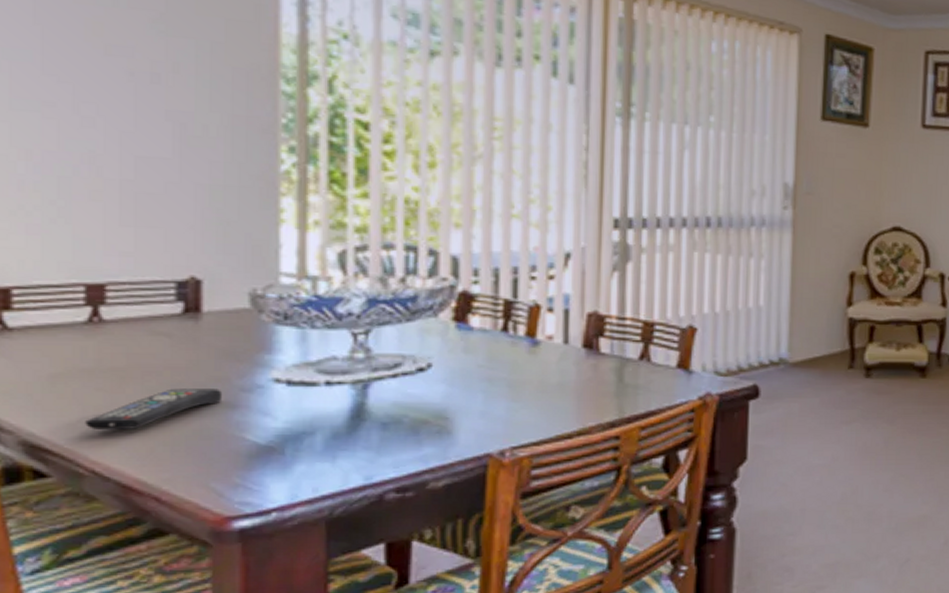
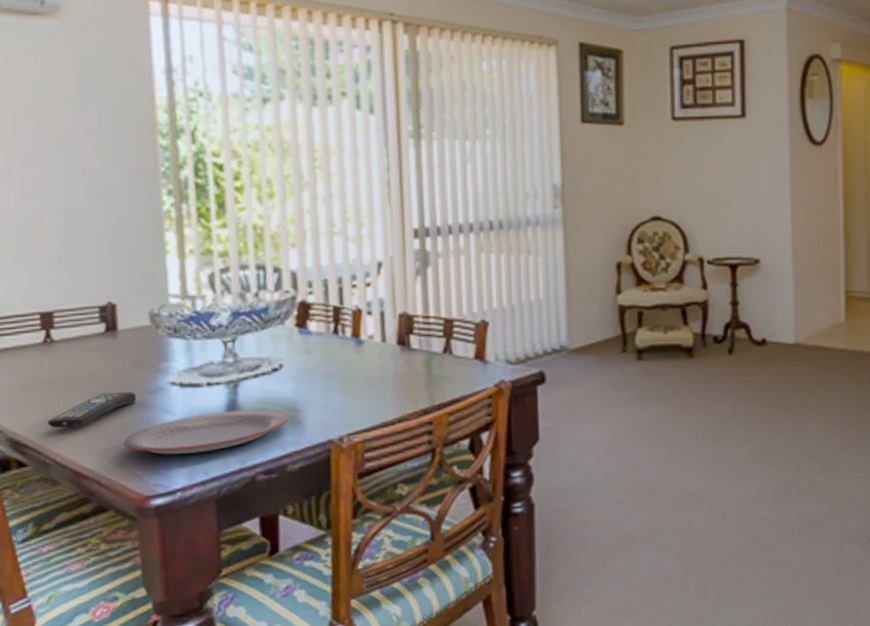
plate: none [197,416,435,467] -> present [123,409,289,455]

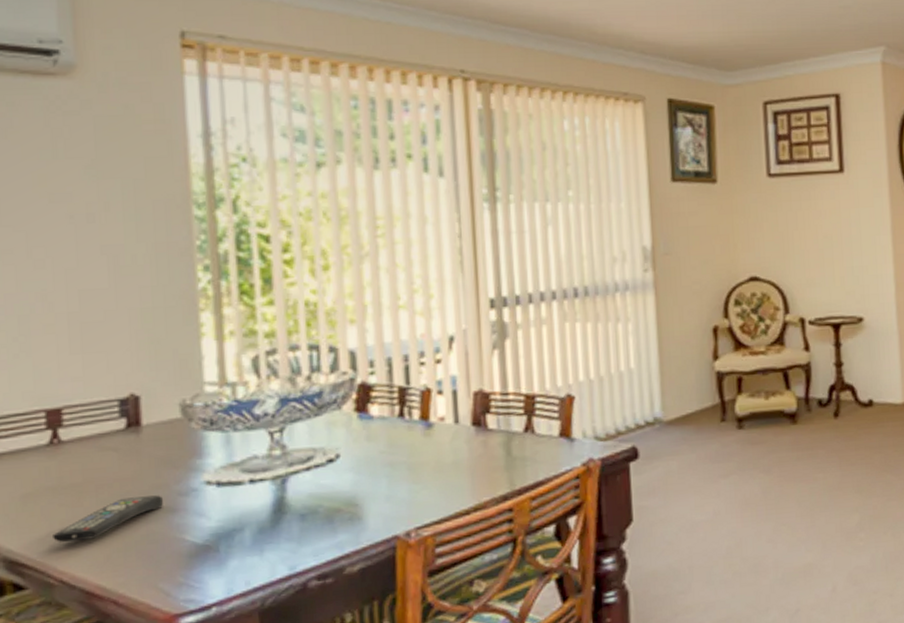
plate: present [123,409,289,455] -> none [146,506,347,565]

